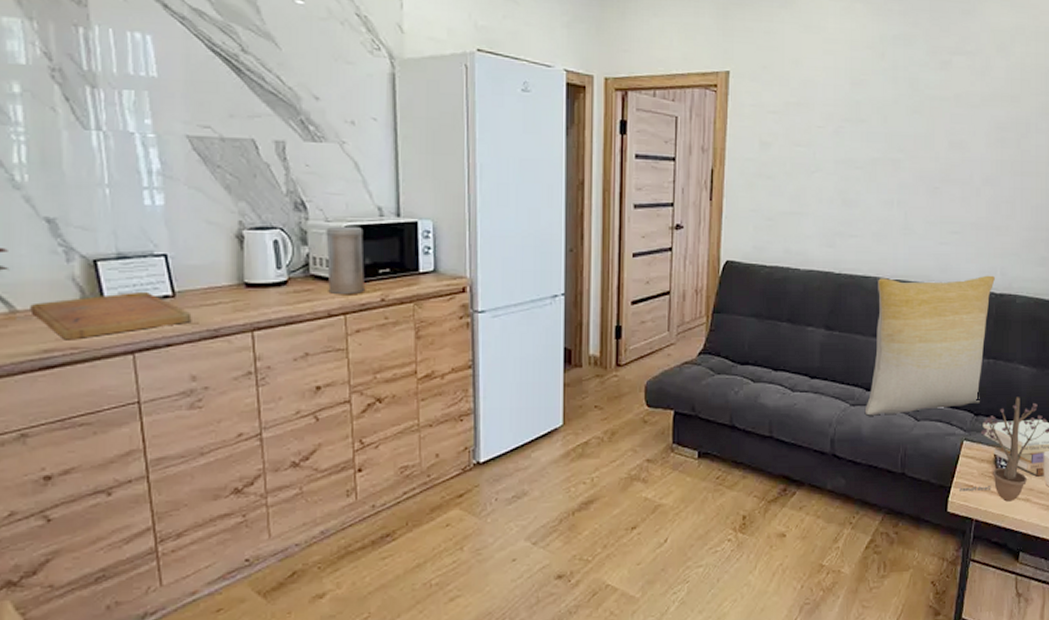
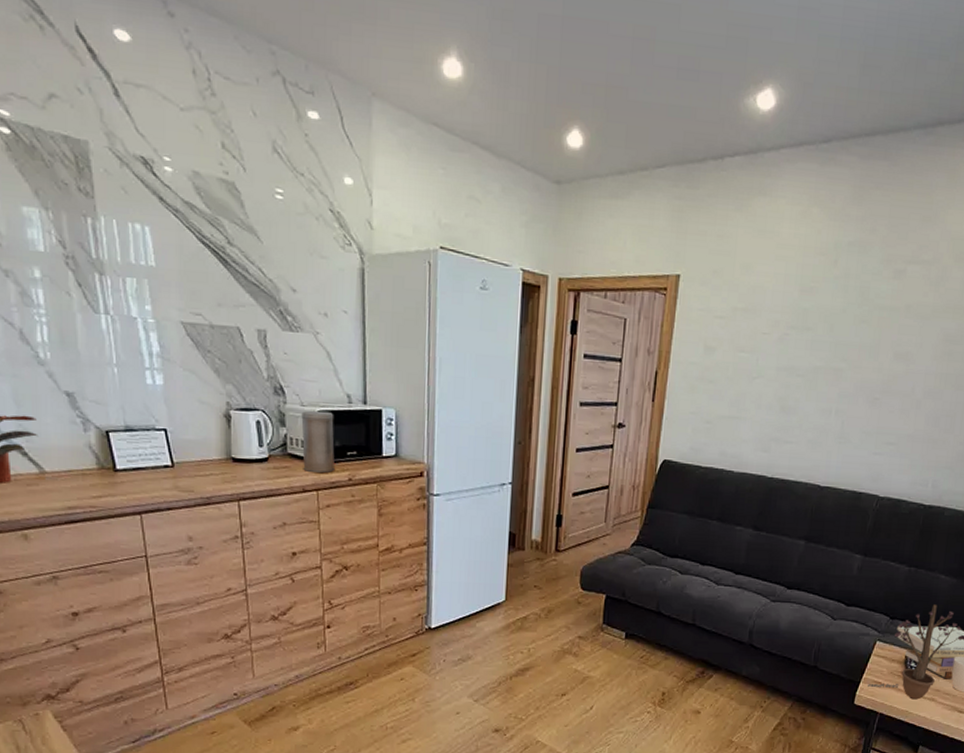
cutting board: present [30,291,192,340] -> none [56,460,188,500]
pillow: present [866,275,995,416] -> none [785,484,926,612]

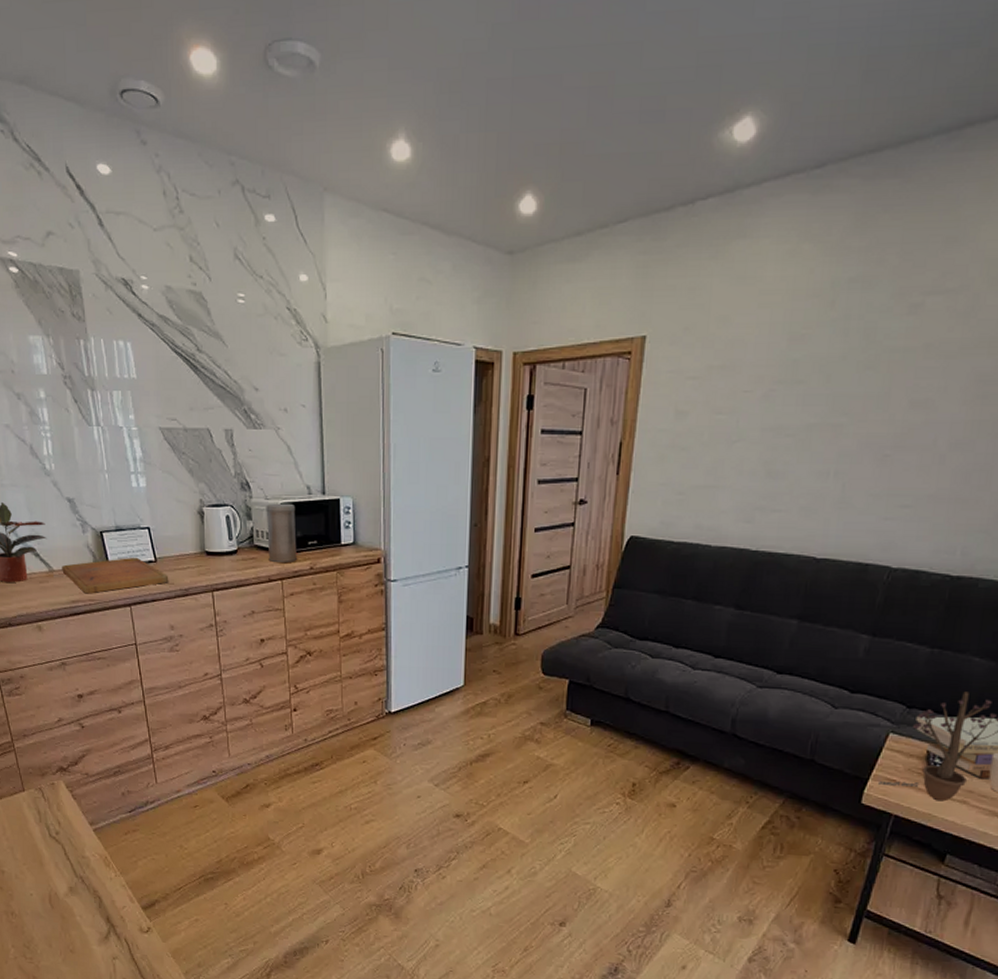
cutting board: none [56,460,188,500] -> present [62,557,169,594]

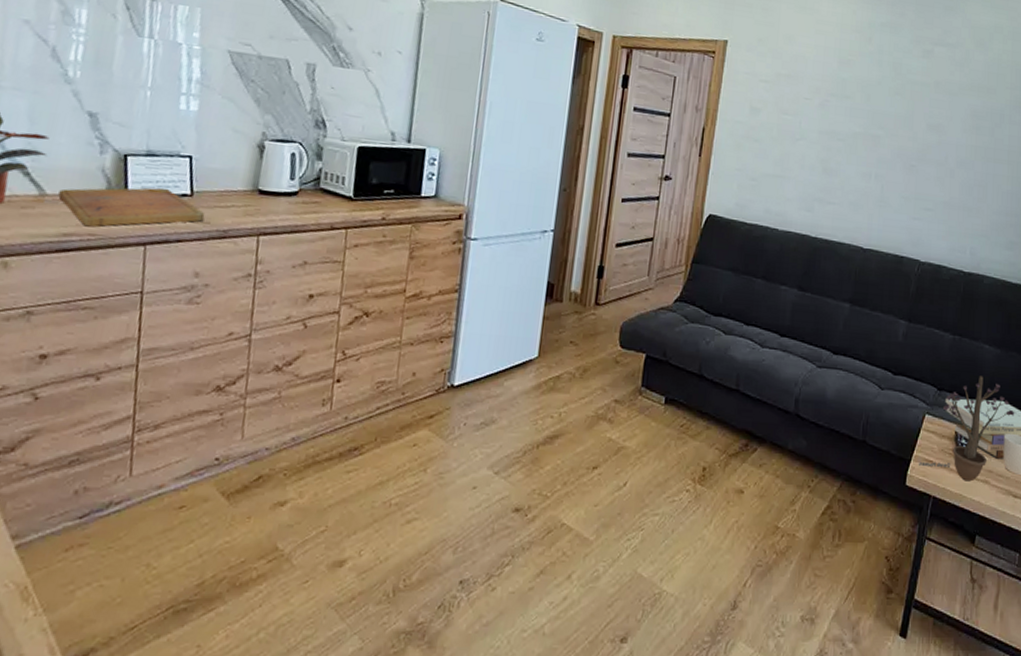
canister: present [266,503,298,564] -> none [334,145,375,212]

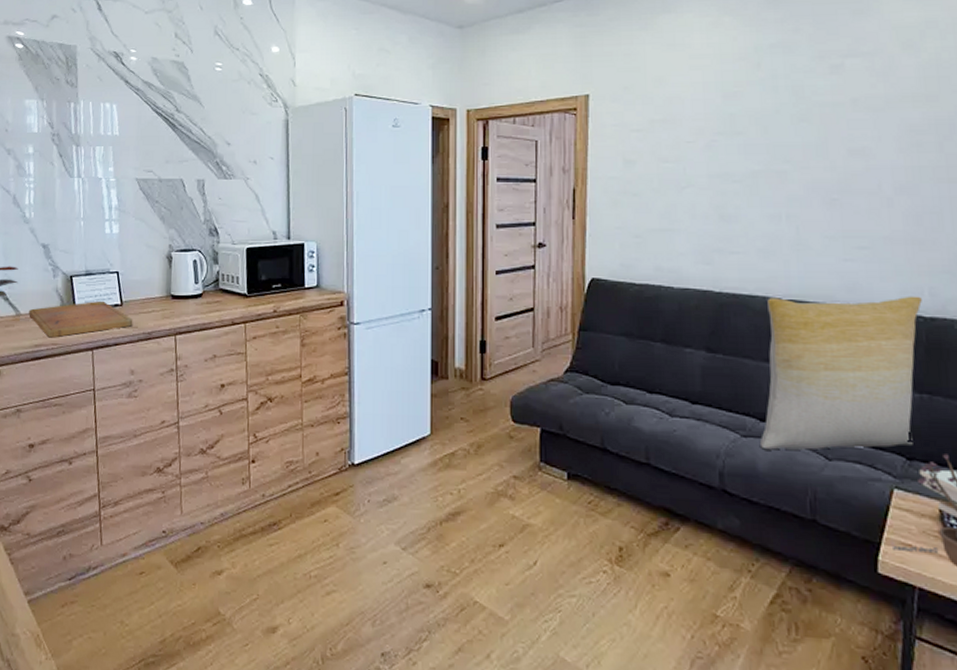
pillow: none [831,246,964,381] -> present [760,296,922,450]

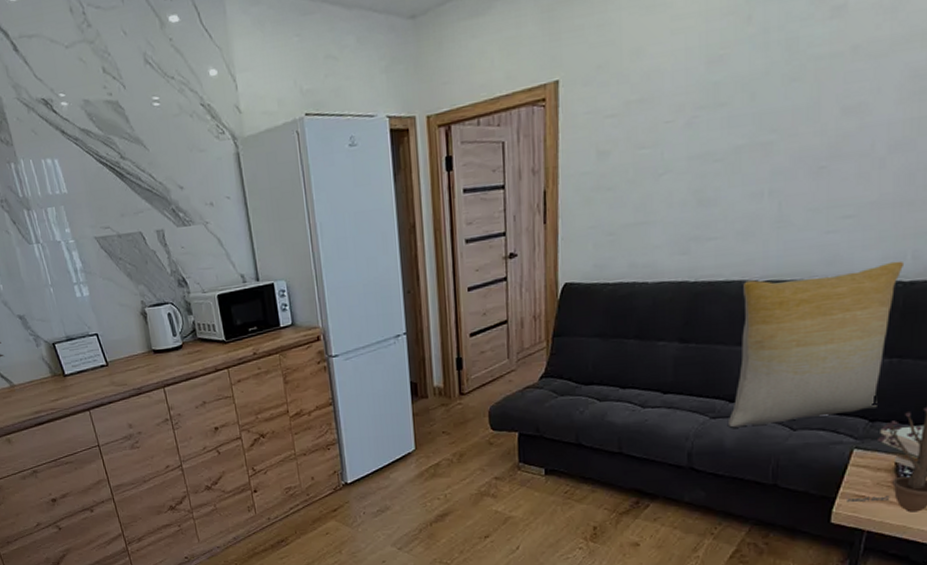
cutting board: present [29,300,133,338] -> none [21,363,122,404]

